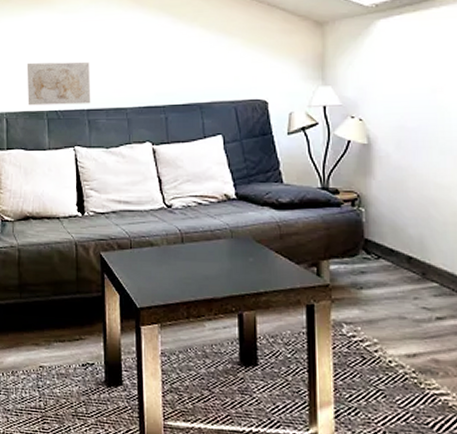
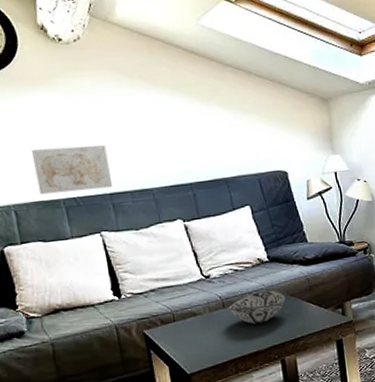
decorative bowl: none [186,231,251,268] -> present [227,290,286,324]

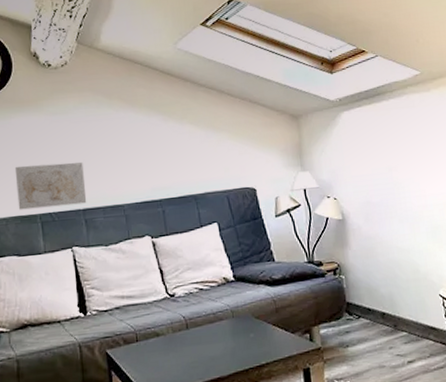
decorative bowl: present [227,290,286,324] -> none [191,311,251,348]

